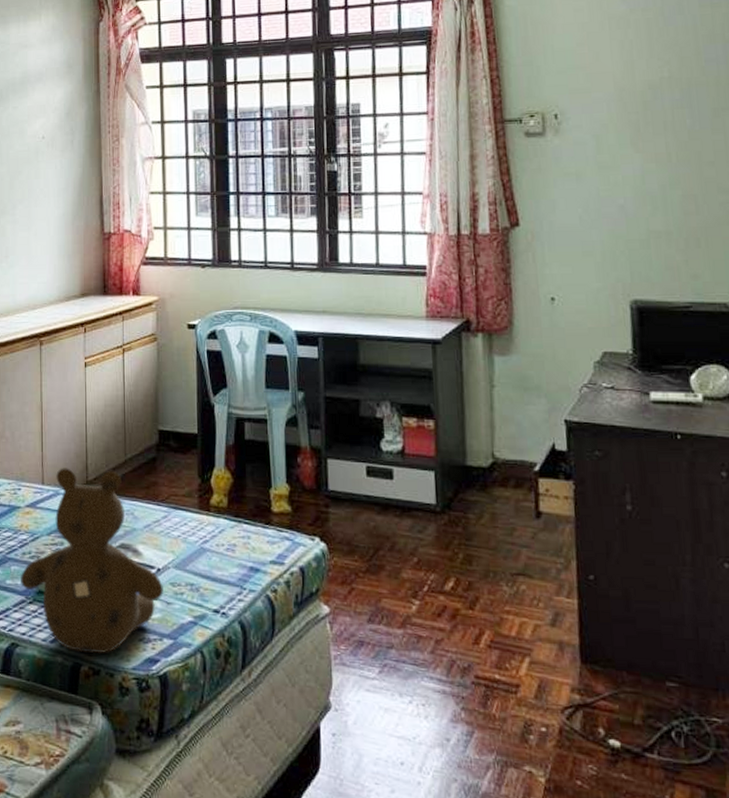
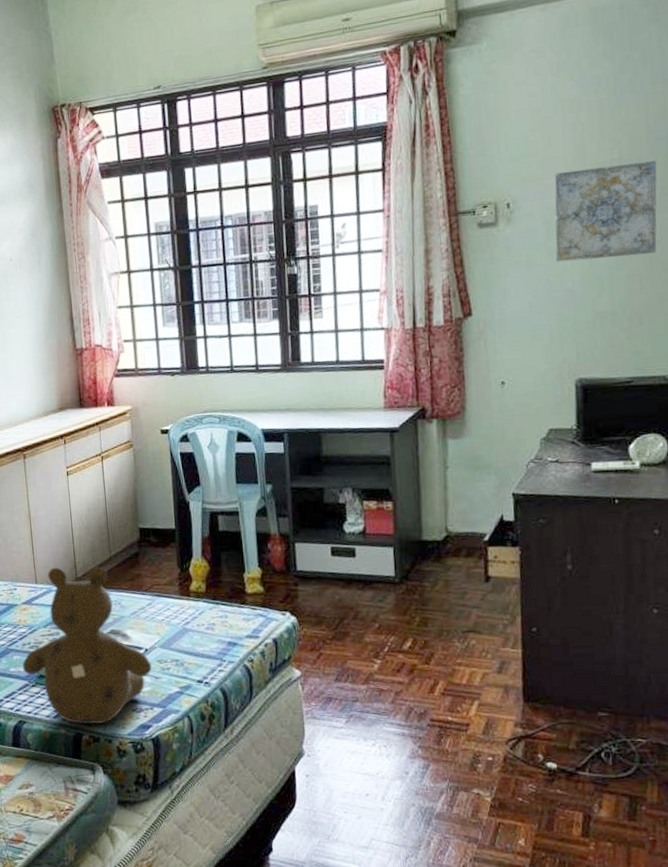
wall art: none [603,81,711,177] -> present [554,160,657,263]

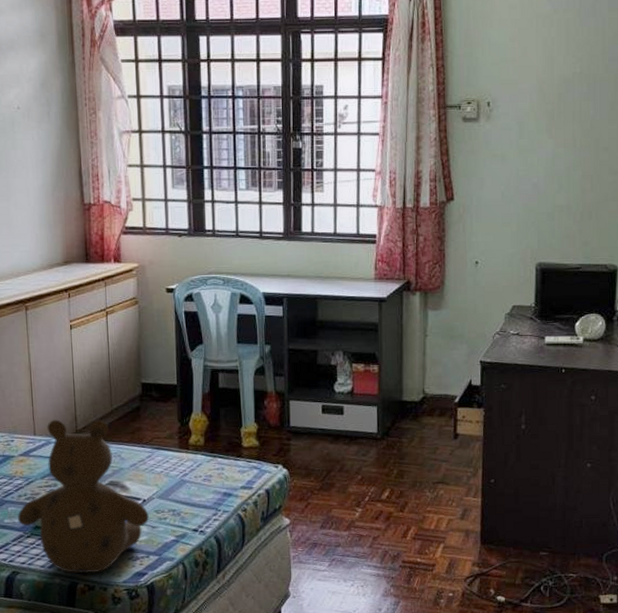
wall art: present [554,160,657,263] -> none [526,78,609,159]

